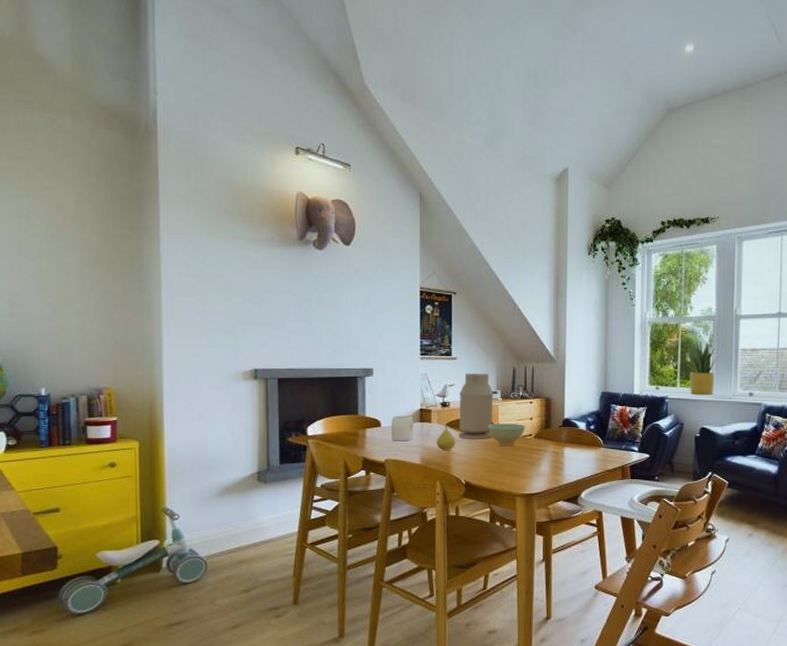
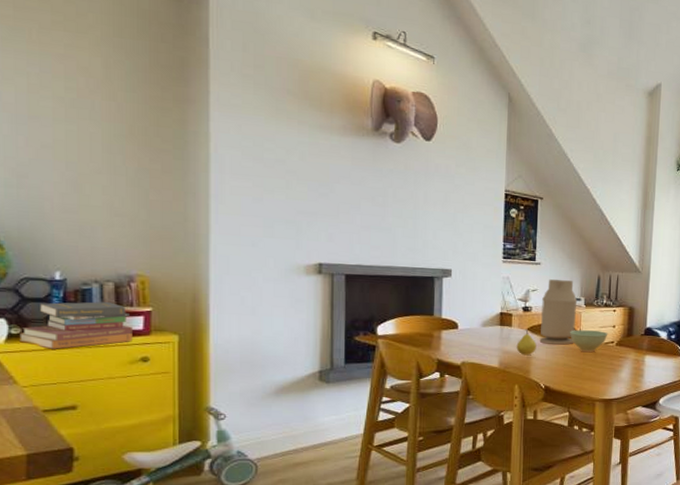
books: none [15,414,102,458] -> present [19,302,133,349]
mug: present [391,415,413,442] -> none [469,318,493,345]

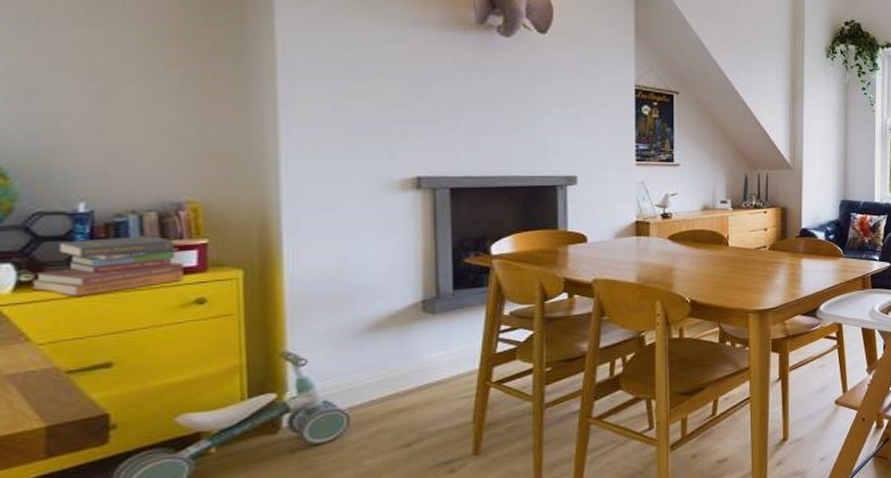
fruit: present [516,330,537,356] -> none [656,238,679,268]
water jug: present [539,279,578,345] -> none [682,182,723,253]
bowl: present [569,330,608,353] -> none [715,235,760,260]

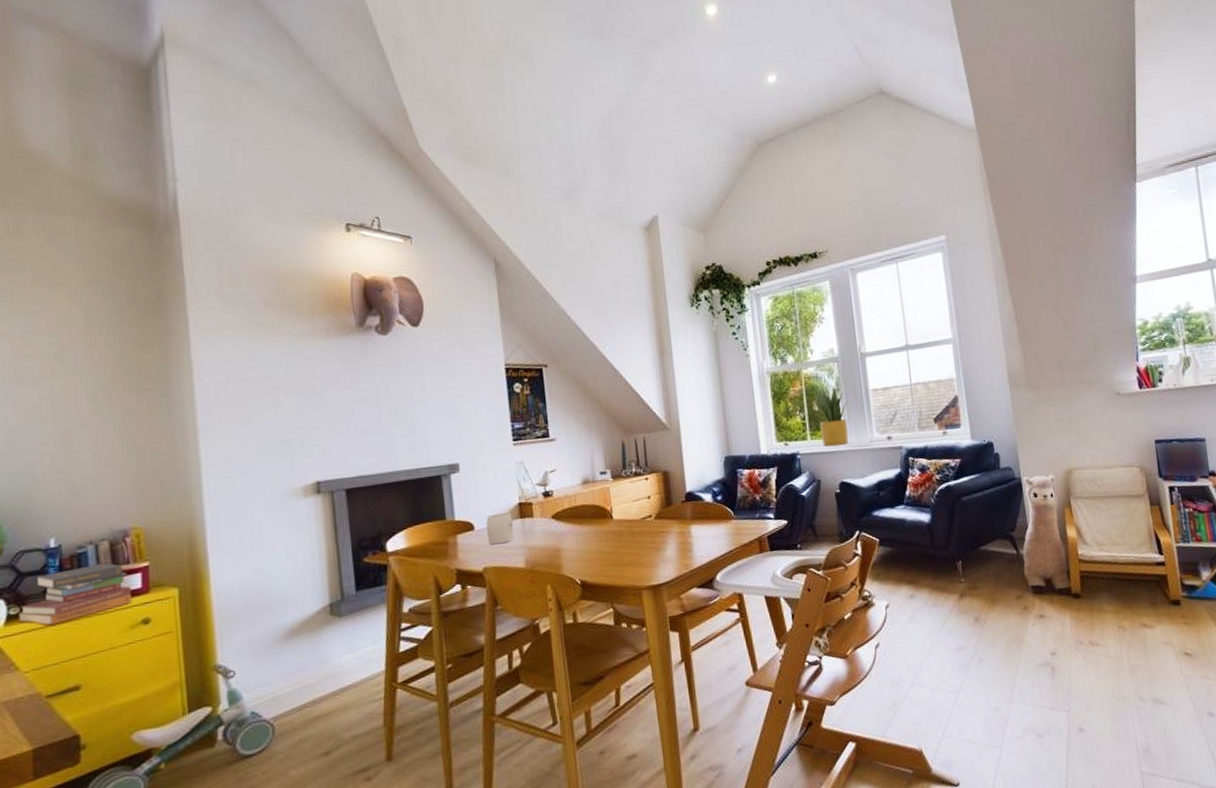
mug: none [601,229,628,258] -> present [486,512,514,545]

